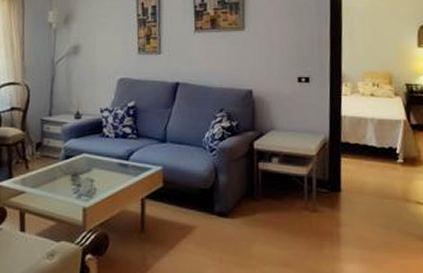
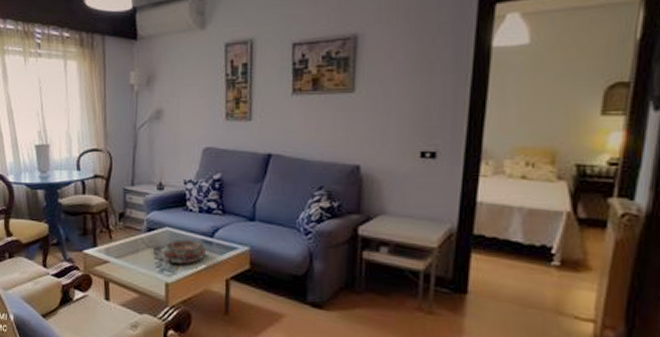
decorative bowl: none [79,164,122,187] -> present [162,239,206,264]

